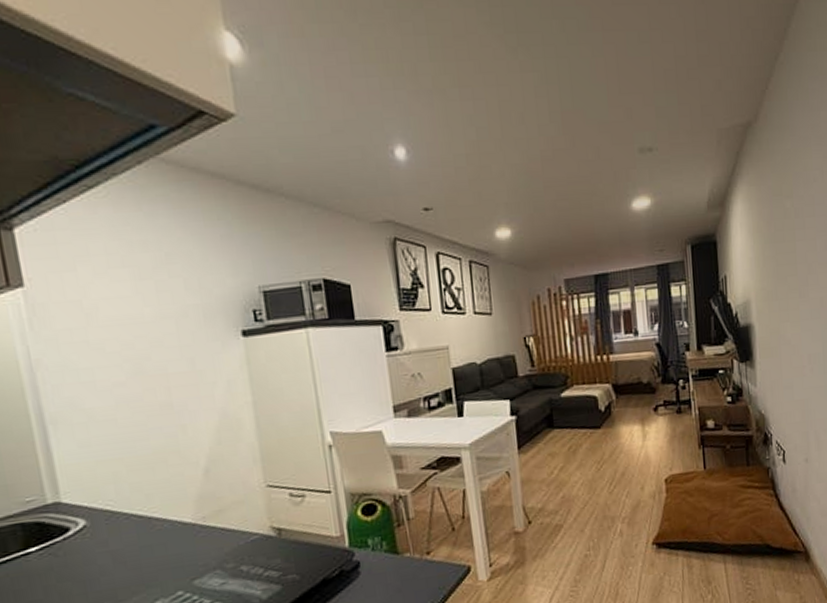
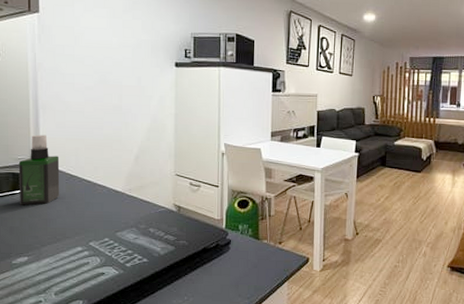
spray bottle: none [27,461,100,568] -> present [18,134,60,206]

